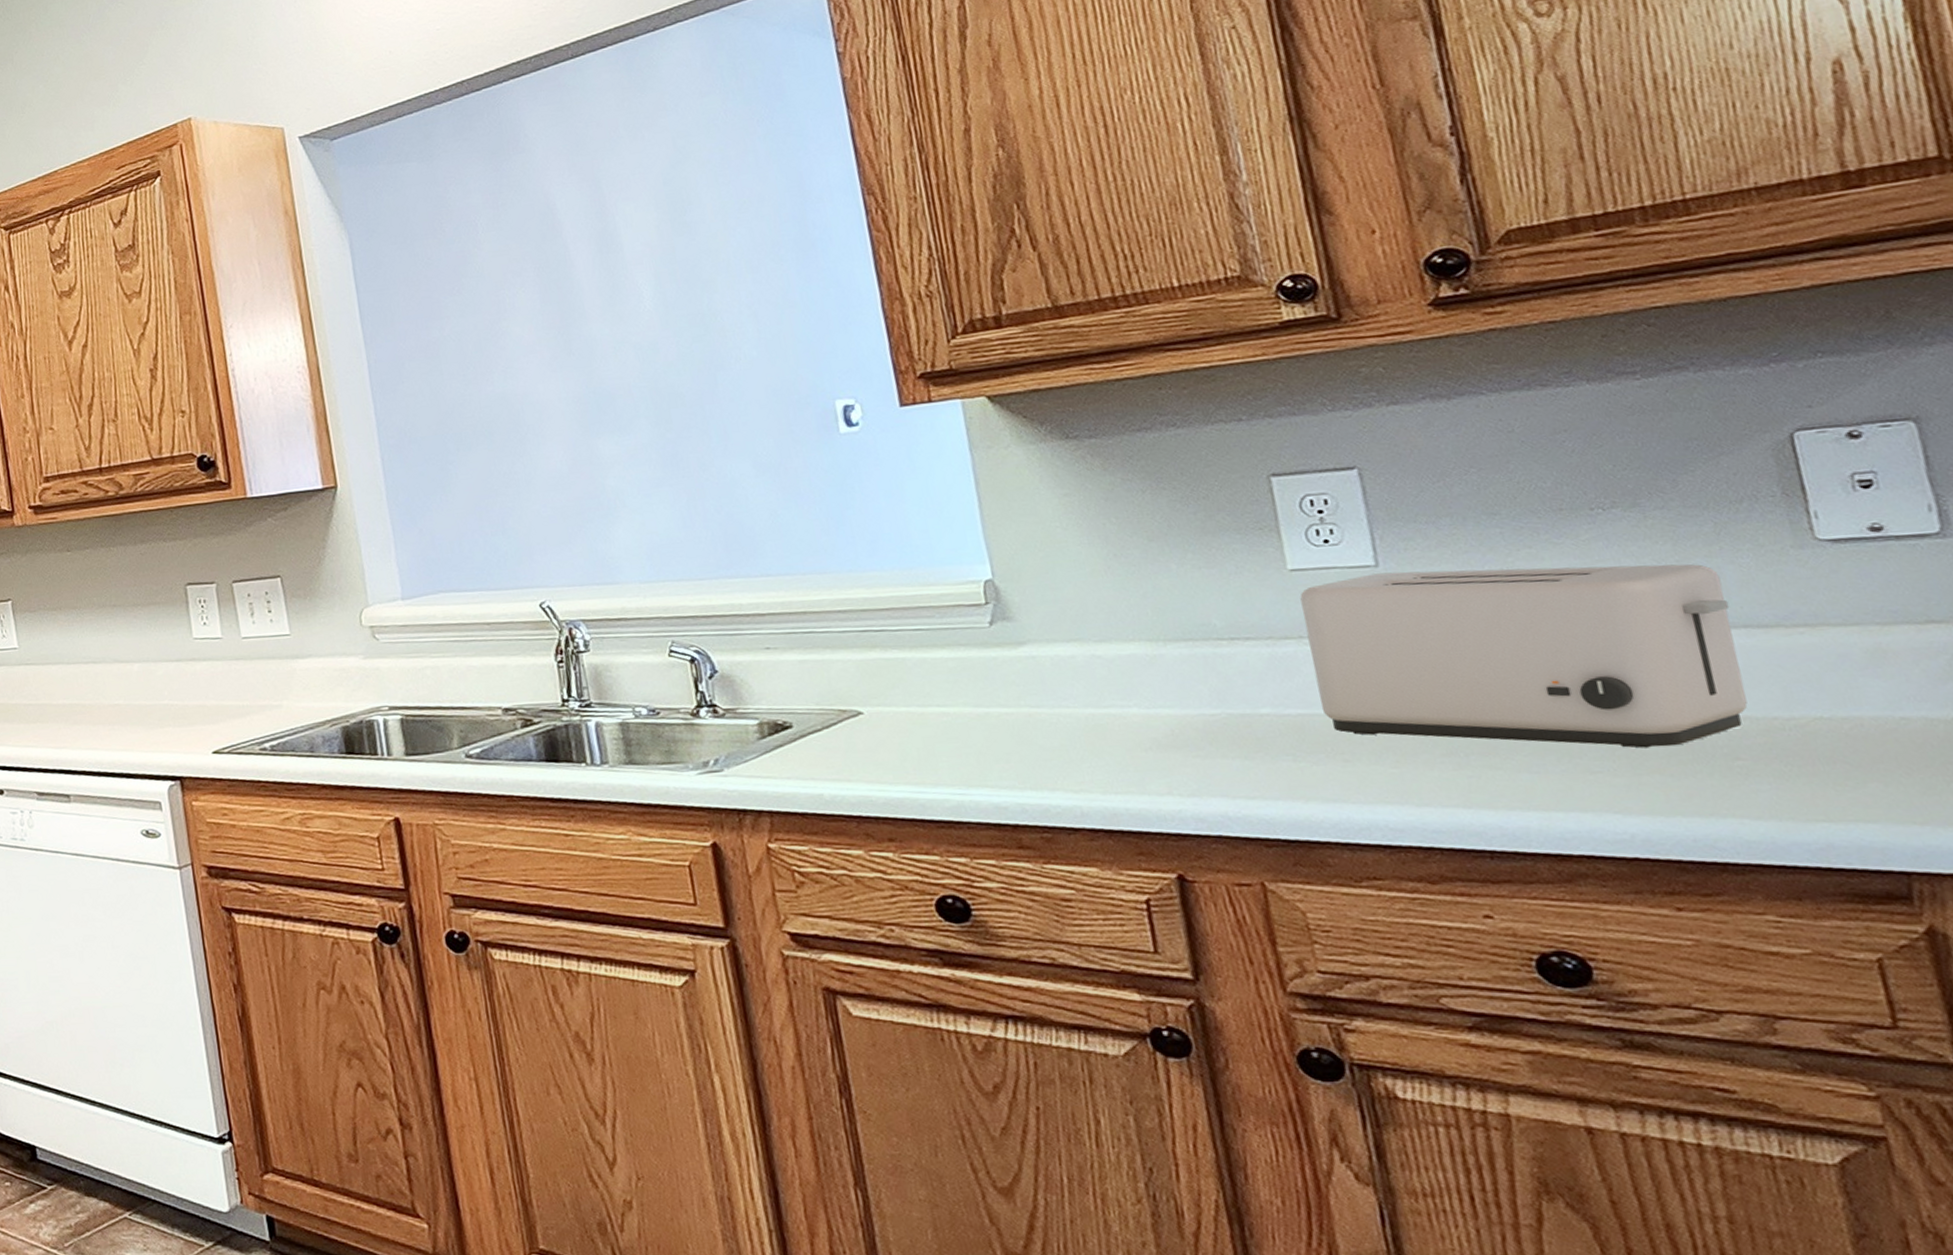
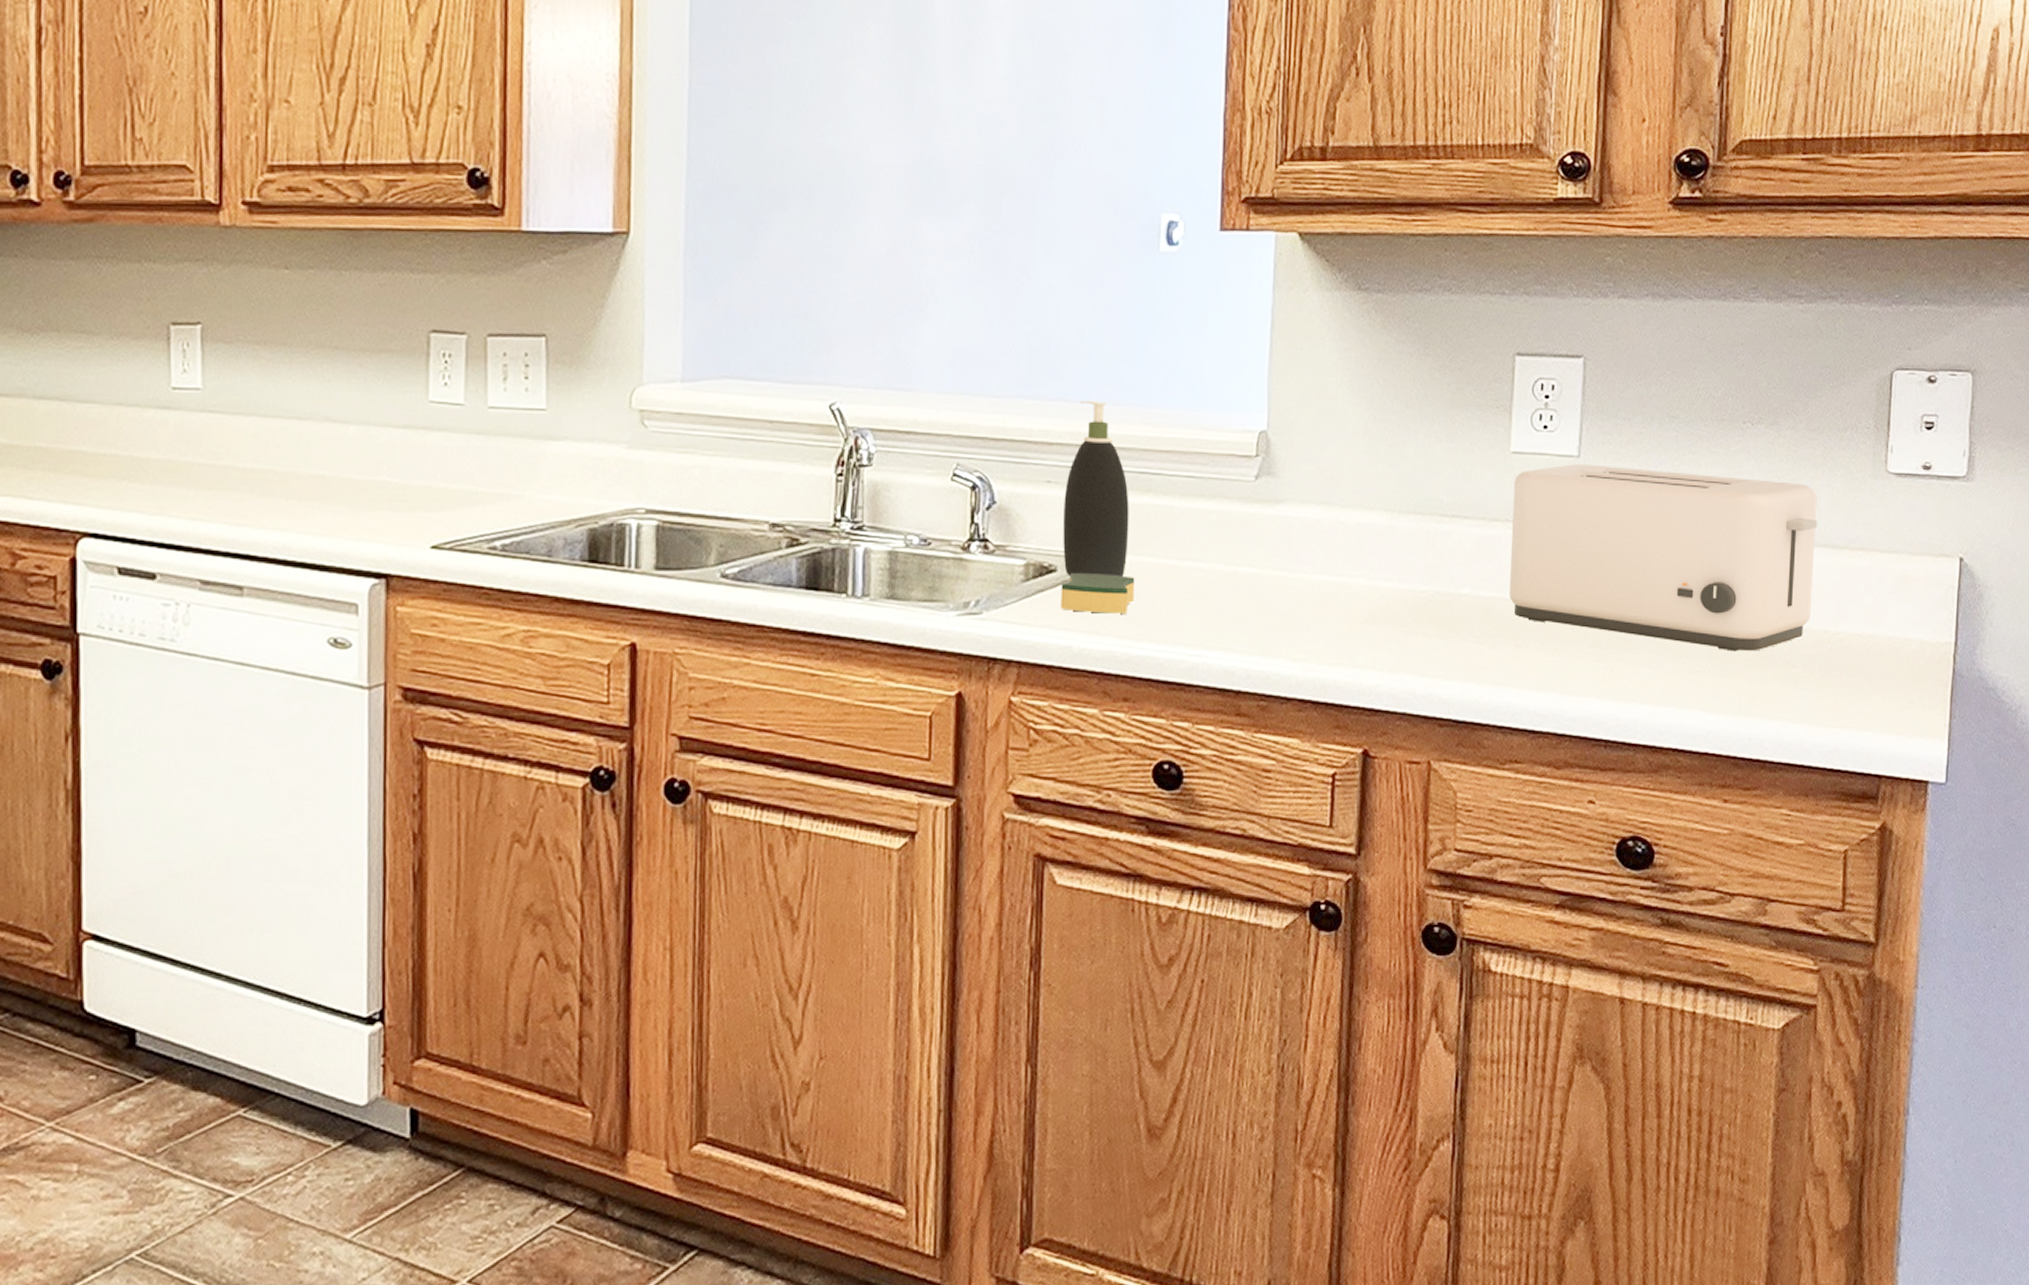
soap dispenser: none [785,572,866,731] -> present [1063,400,1129,577]
sponge: none [799,725,881,762] -> present [1060,573,1135,614]

